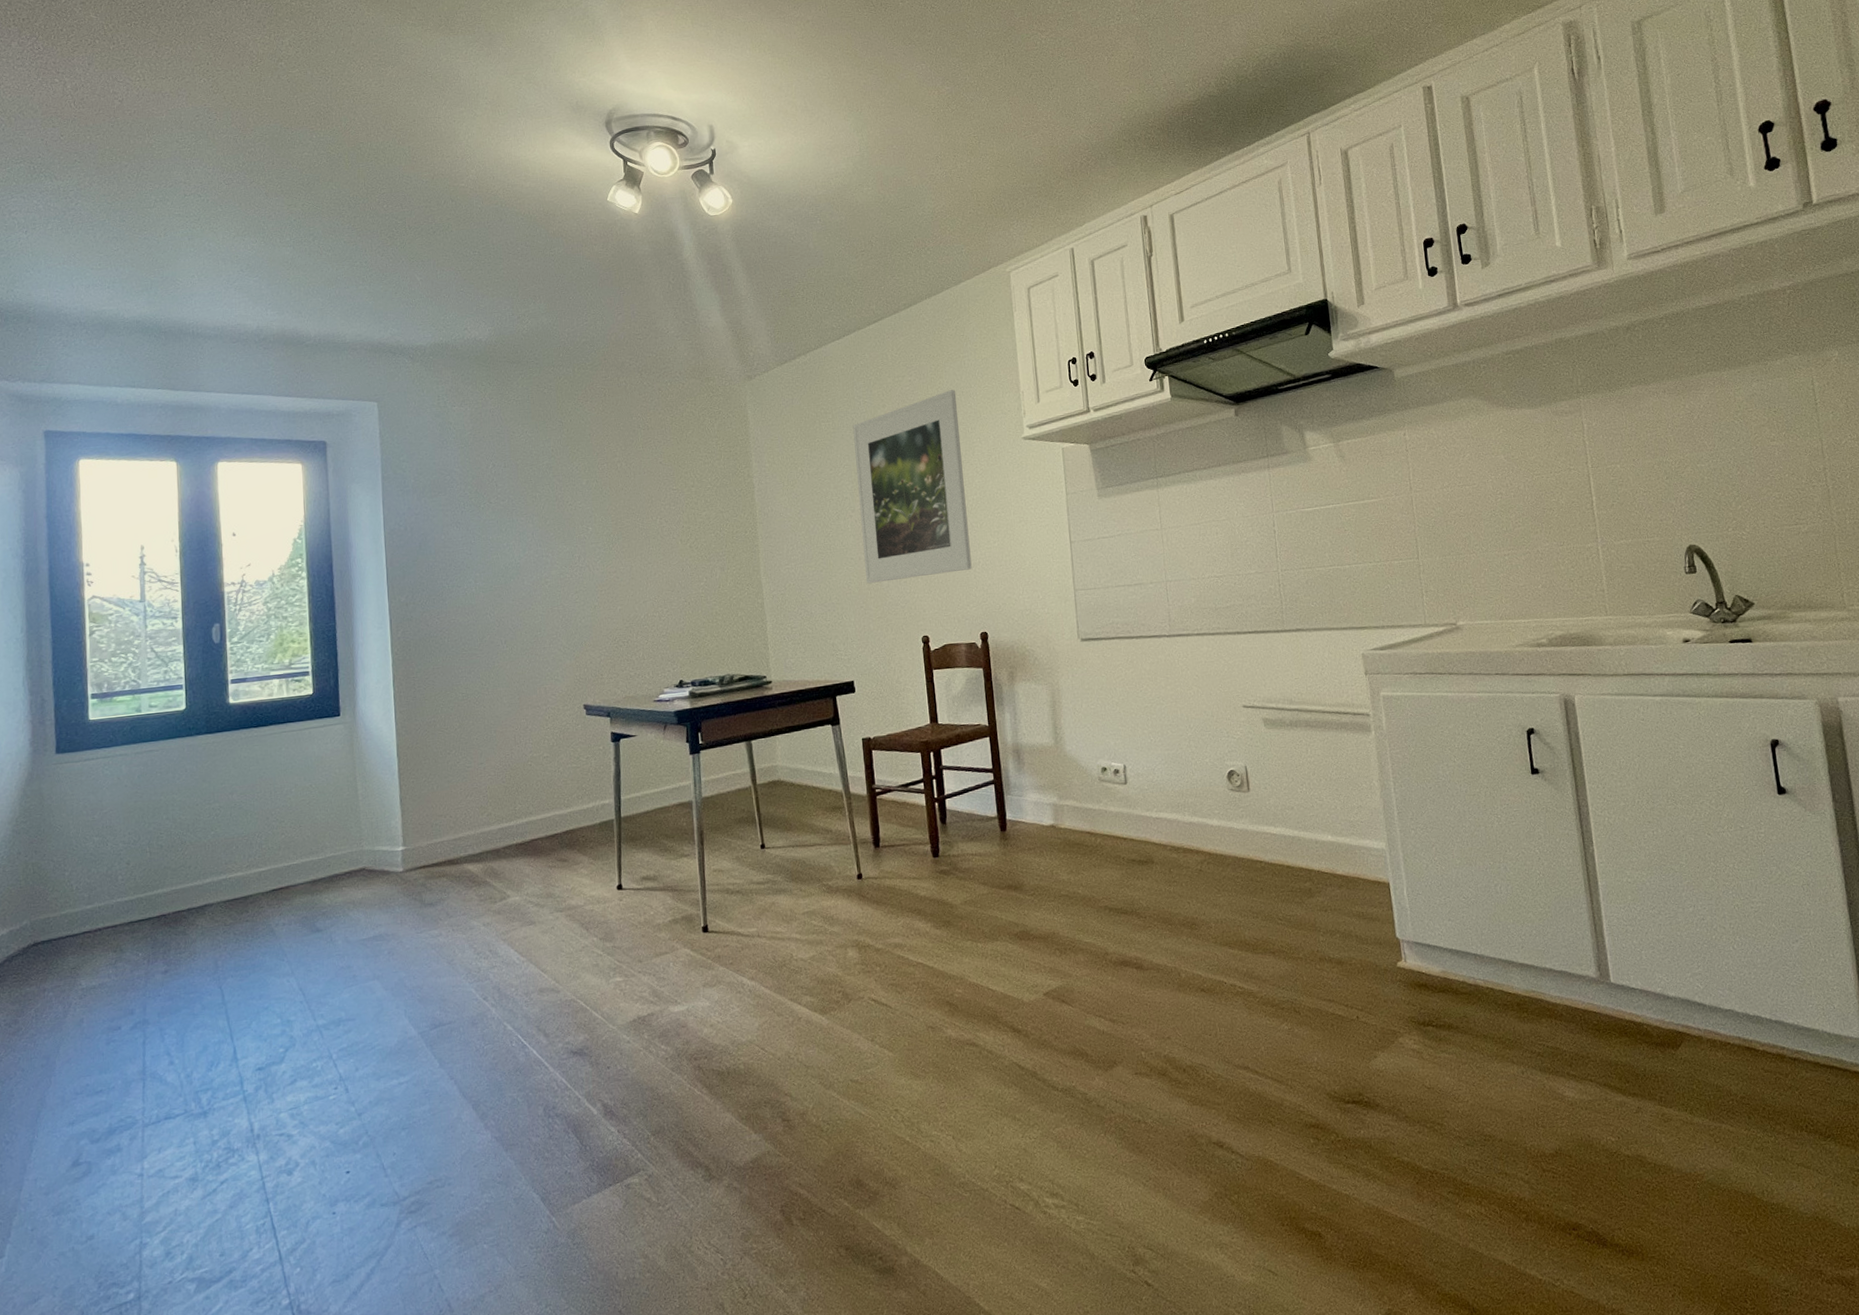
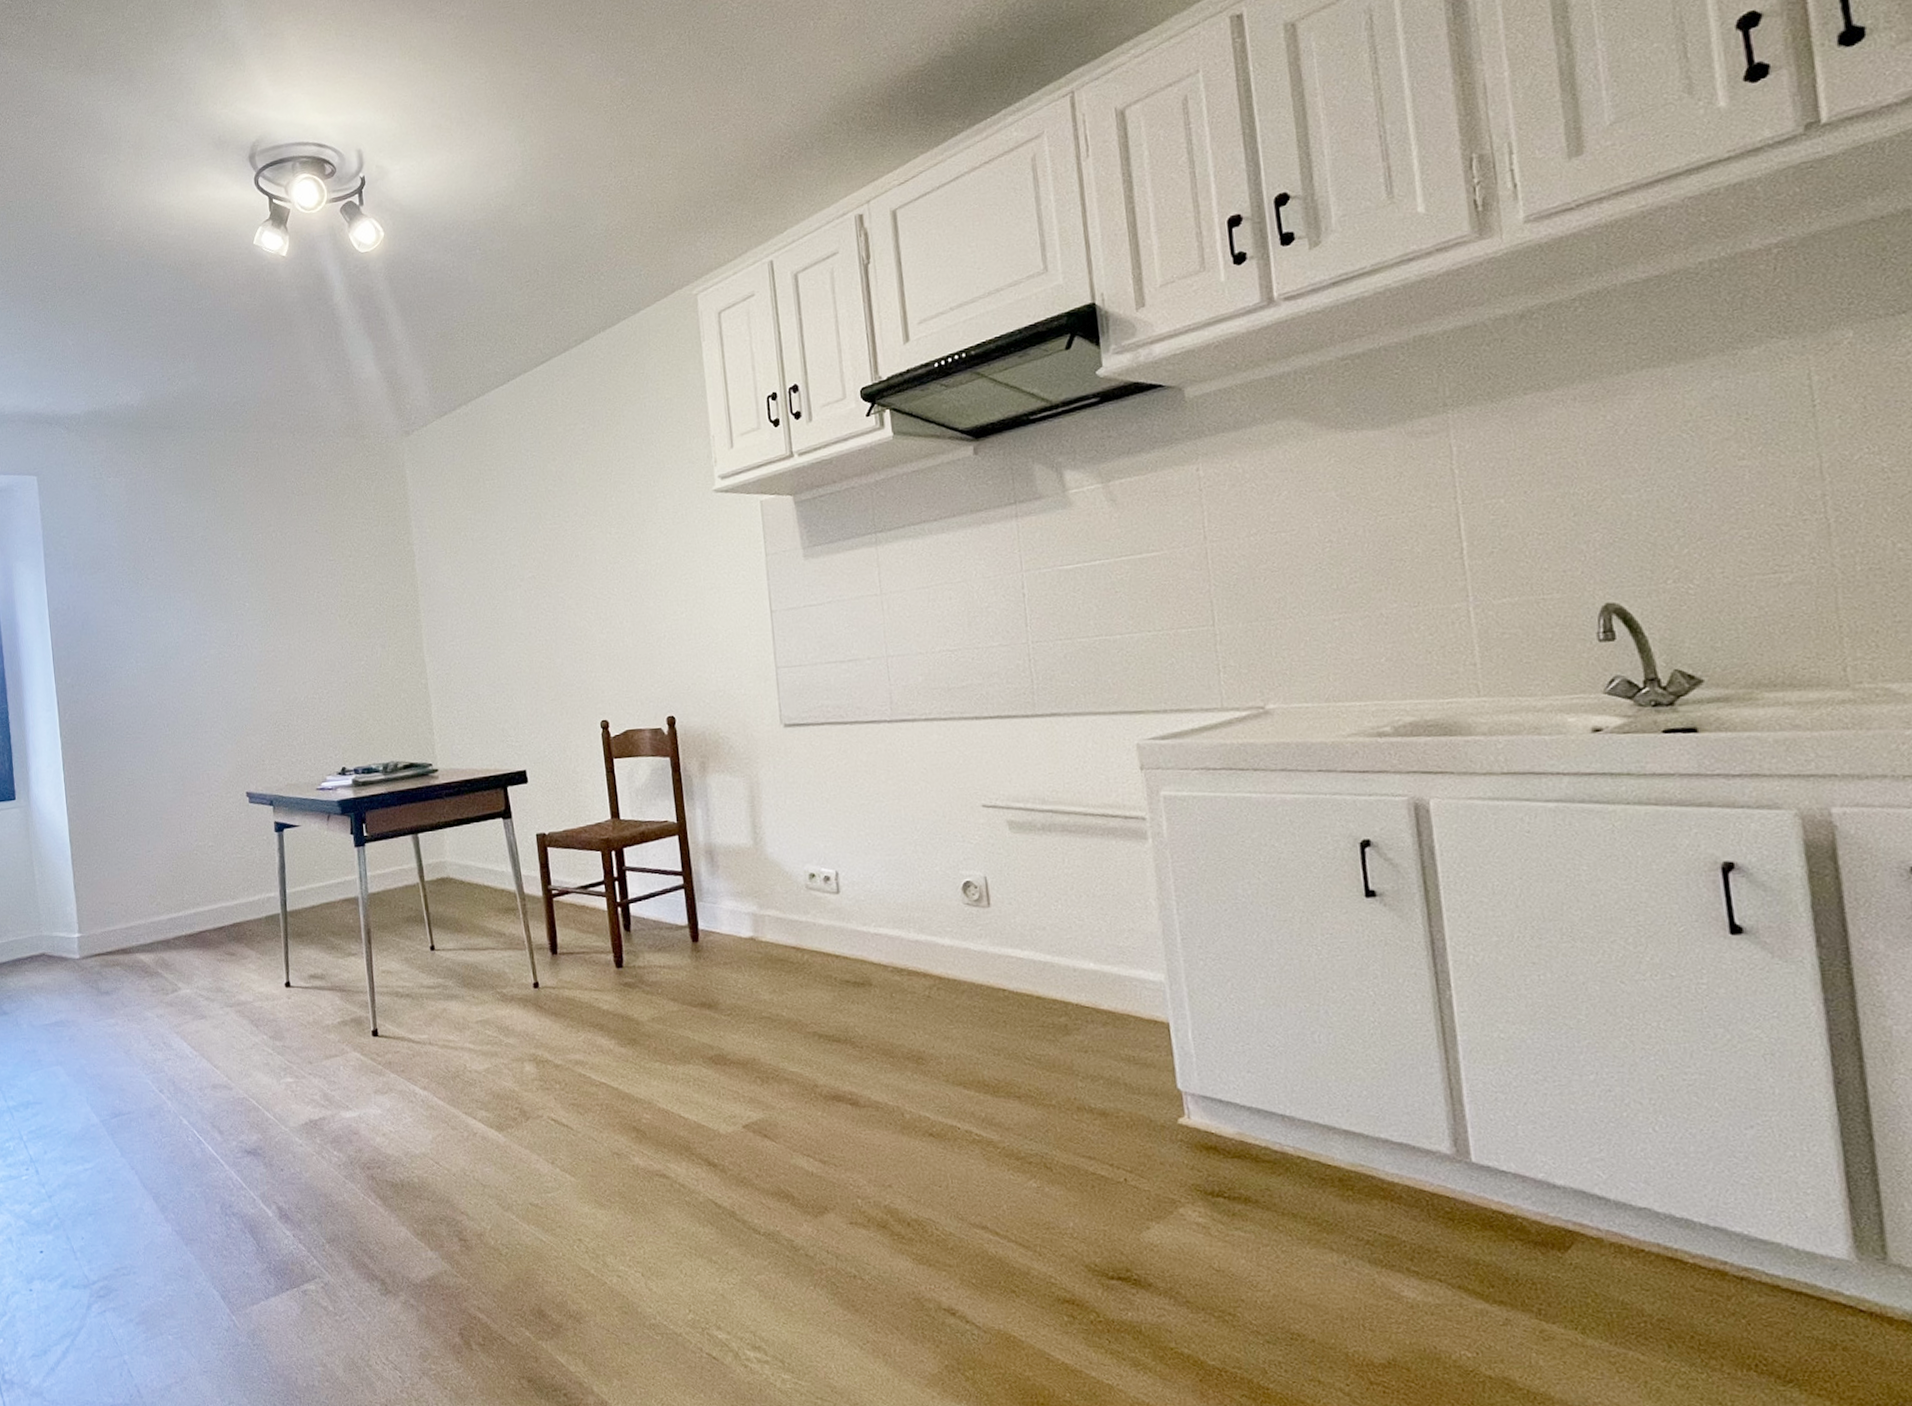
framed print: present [853,390,972,584] -> none [520,437,656,662]

